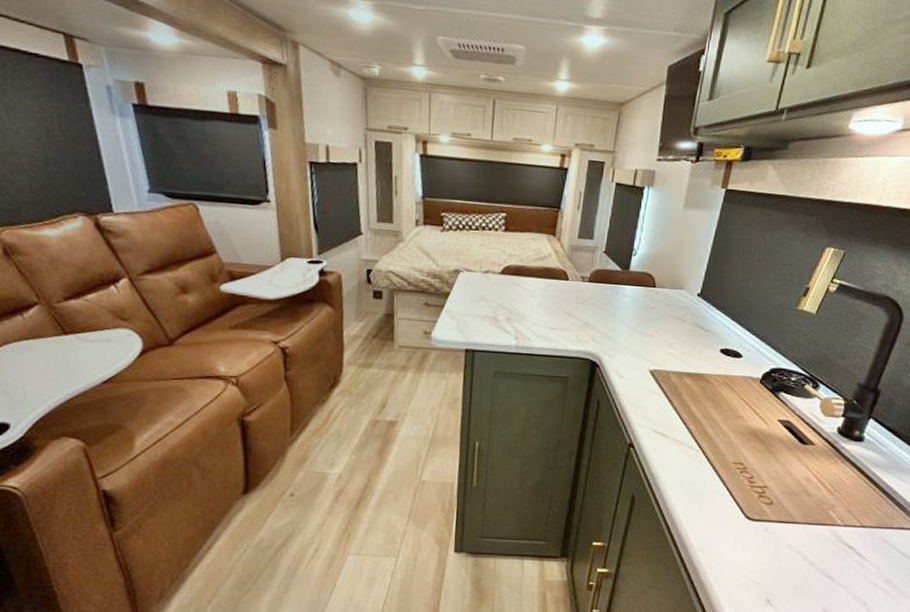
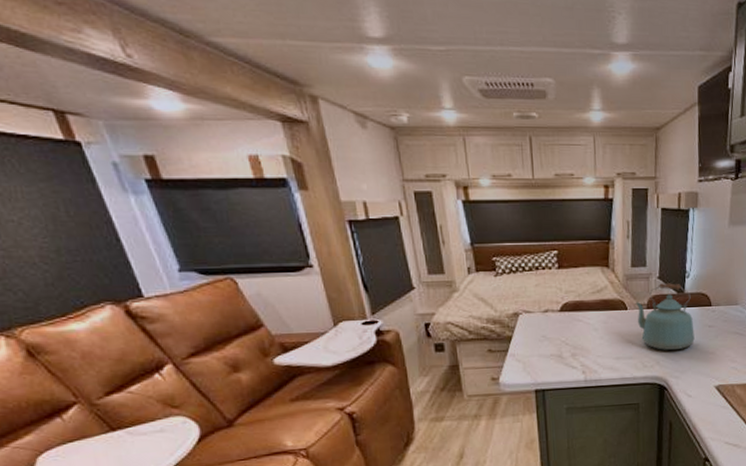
kettle: none [577,258,636,328] -> present [635,283,695,350]

